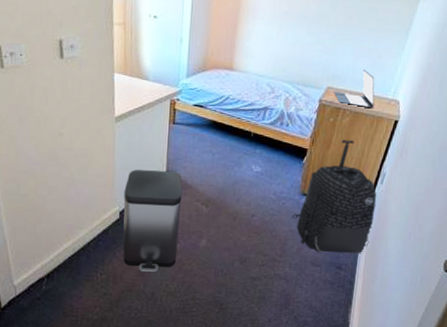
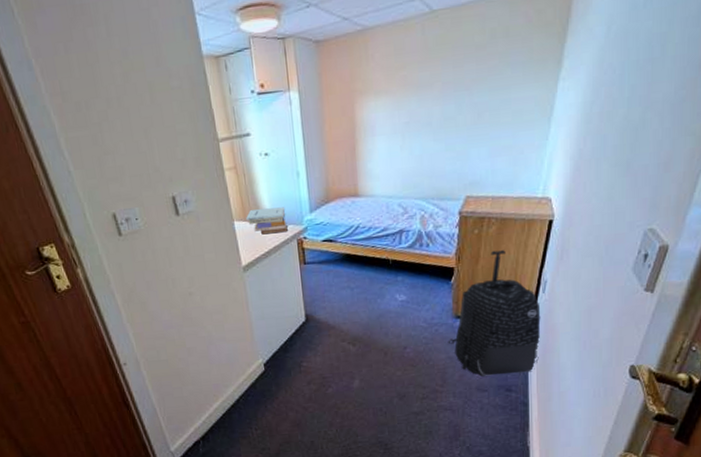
pedal bin: present [123,170,183,273] -> none [264,314,331,422]
books: none [126,66,165,92] -> present [246,207,288,235]
laptop: present [333,69,375,109] -> none [474,169,522,212]

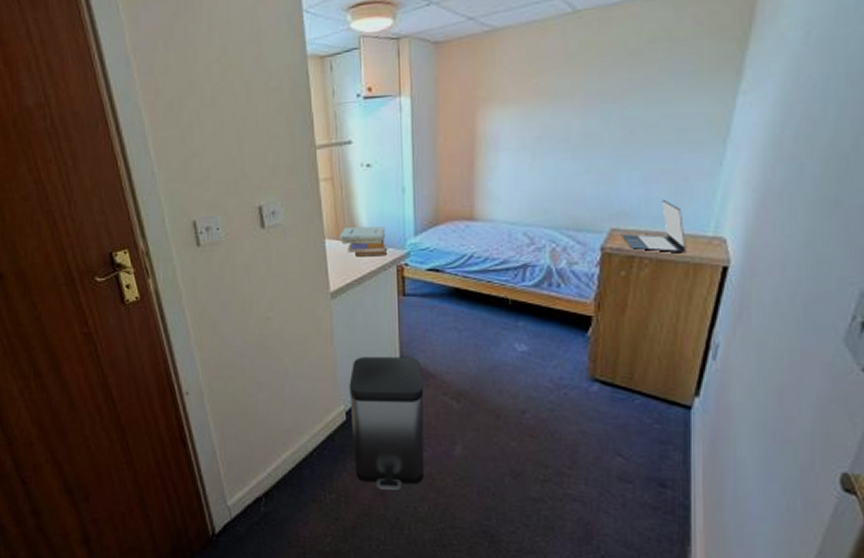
pedal bin: none [264,314,331,422] -> present [349,357,425,492]
suitcase: present [448,250,541,377] -> none [580,300,710,465]
laptop: none [474,169,522,212] -> present [621,199,686,253]

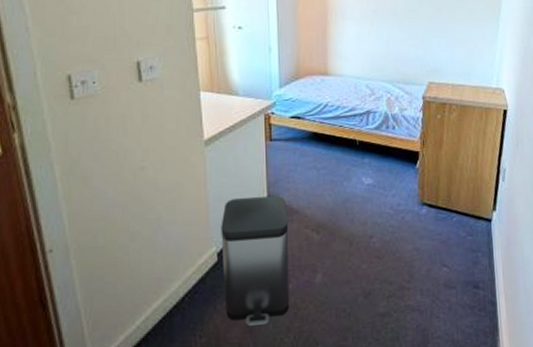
books: present [339,226,387,257] -> none [213,80,256,107]
laptop: present [621,199,686,253] -> none [436,60,480,101]

